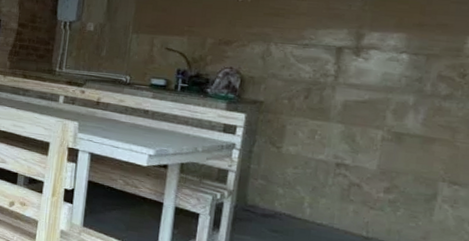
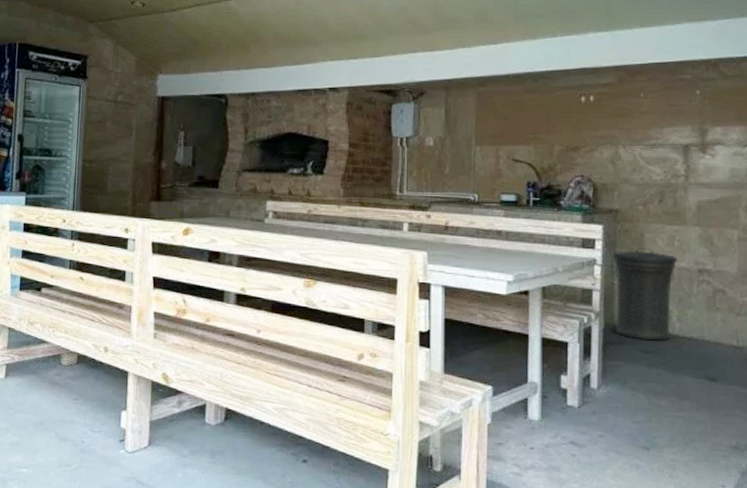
trash can: none [245,137,317,223] -> present [612,247,678,341]

